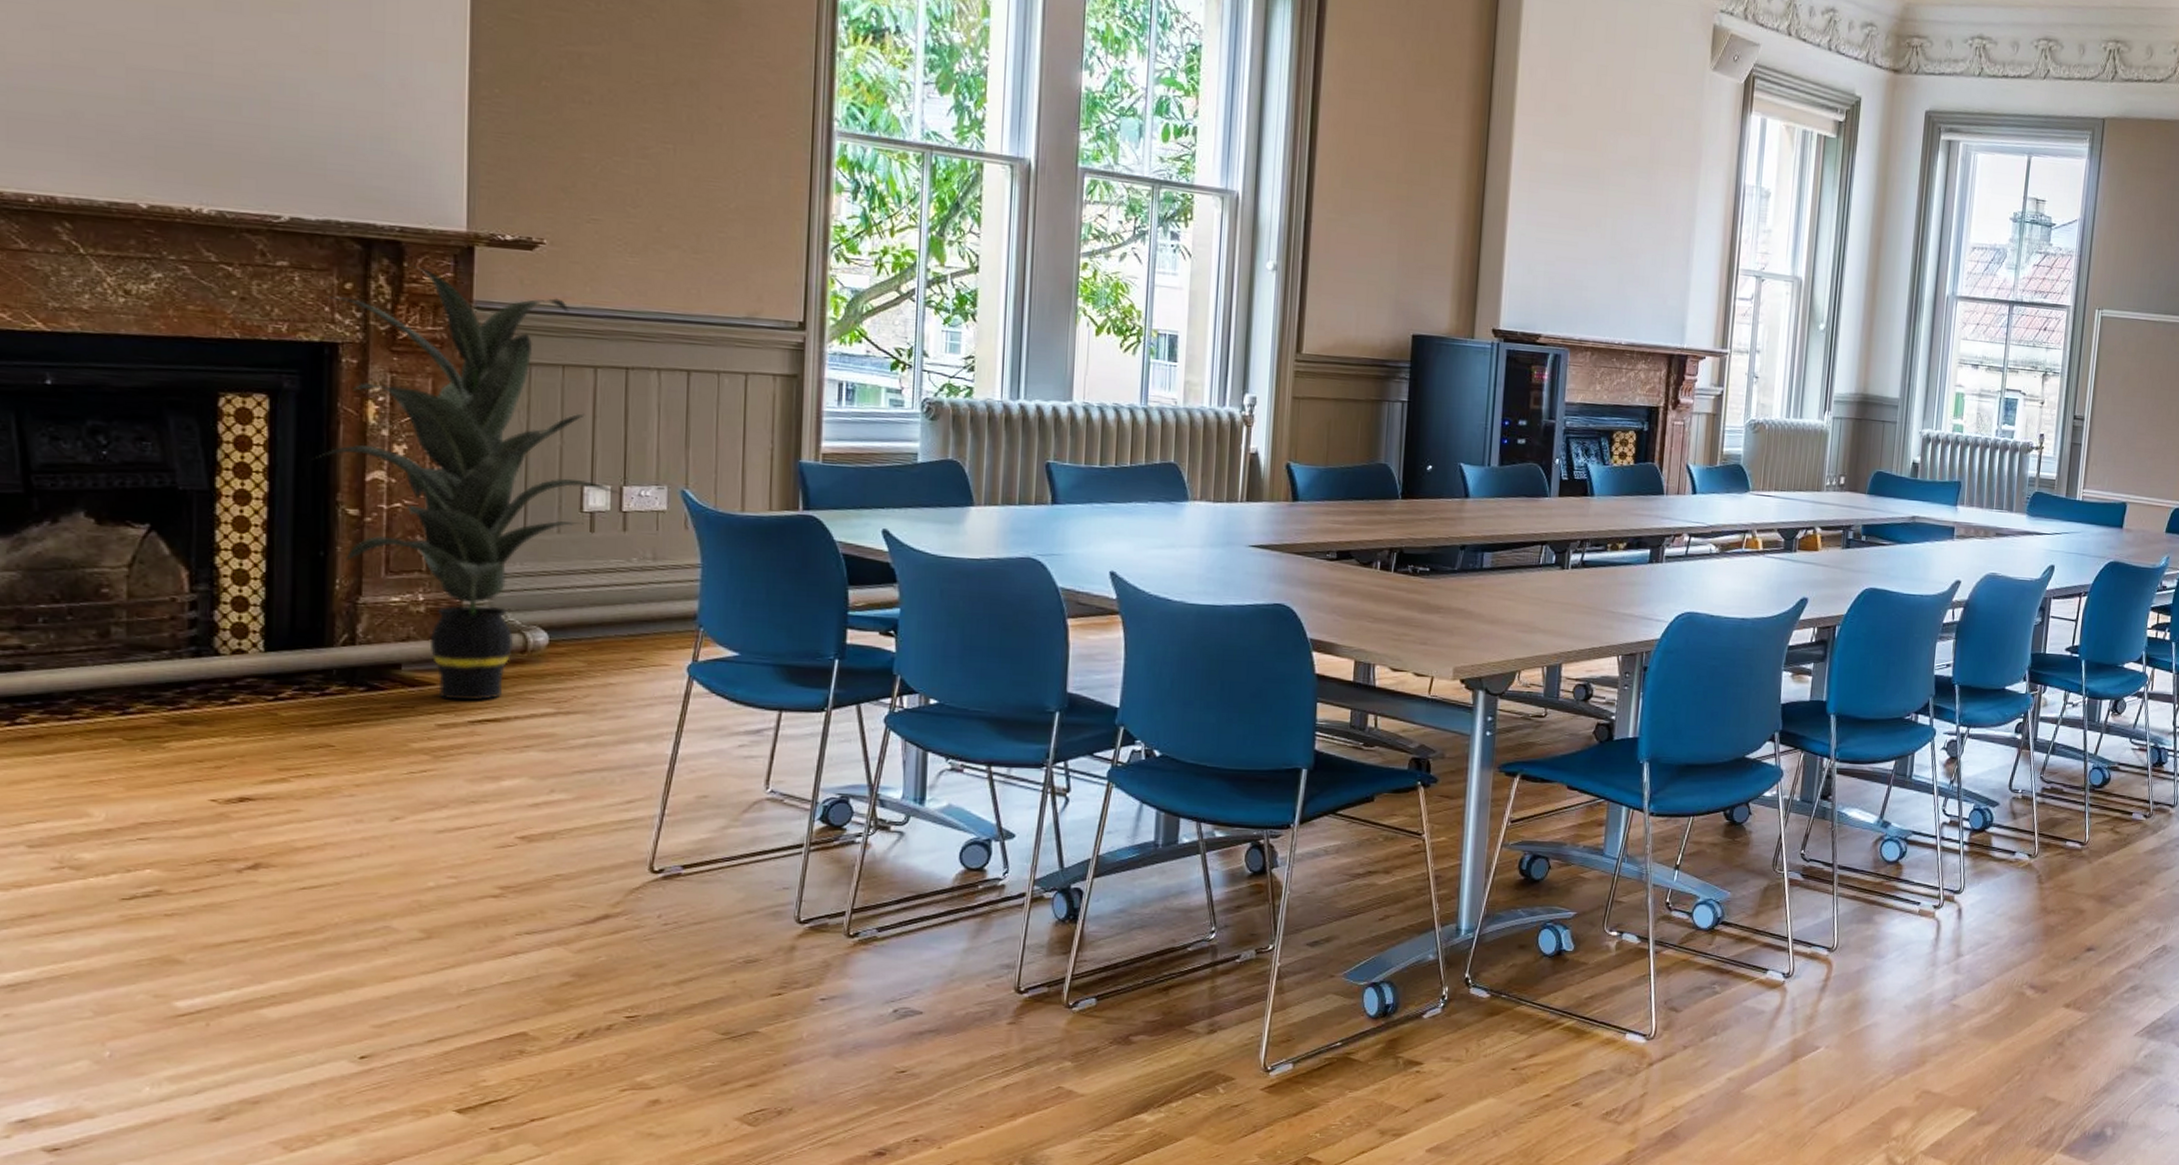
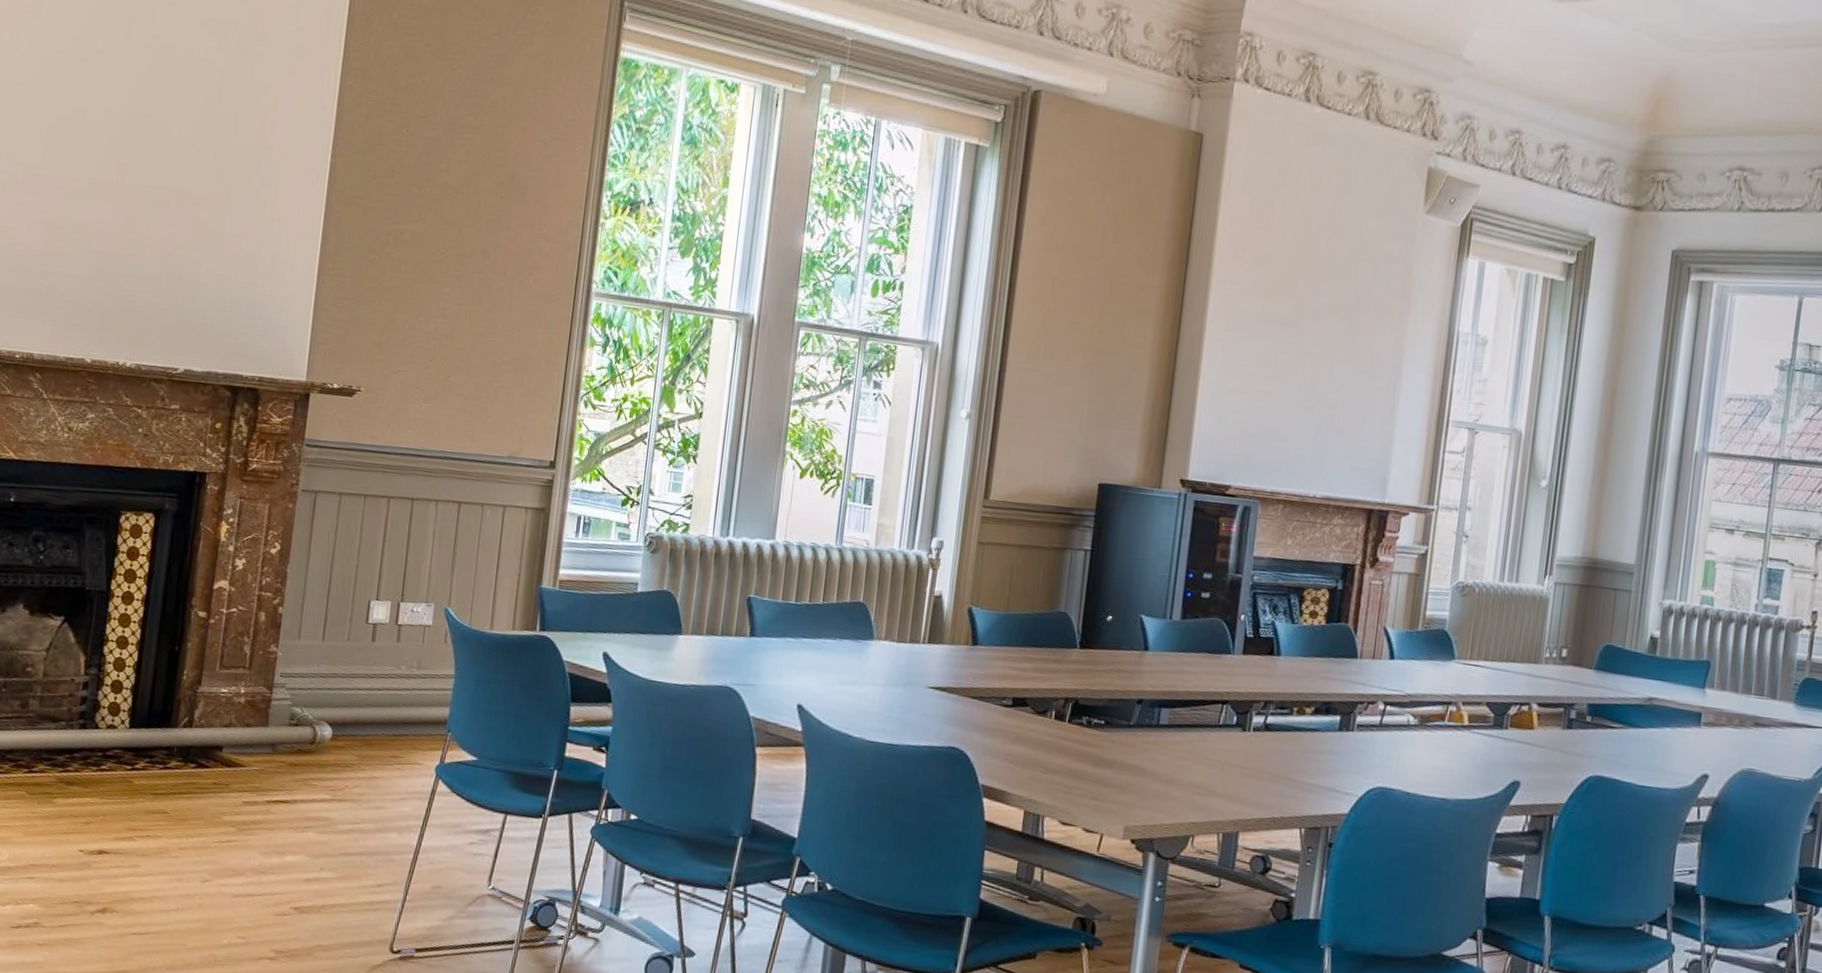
indoor plant: present [310,263,627,701] -> none [177,407,403,784]

